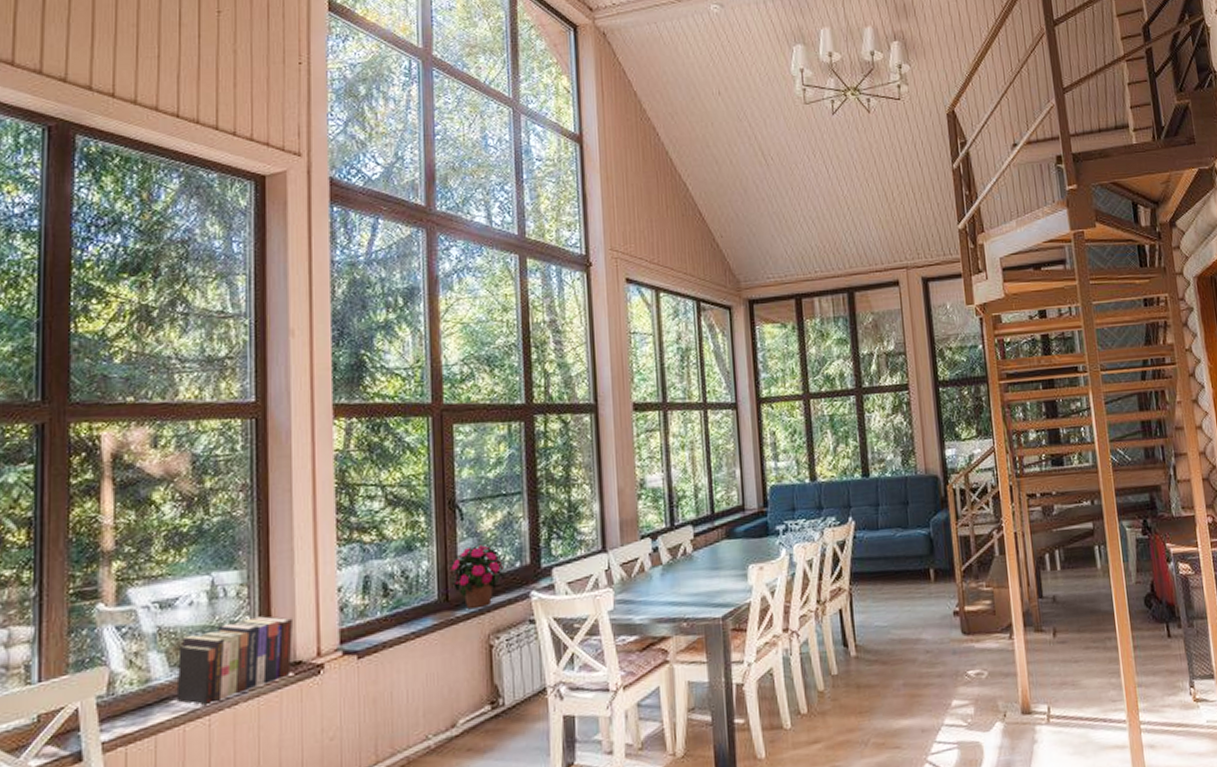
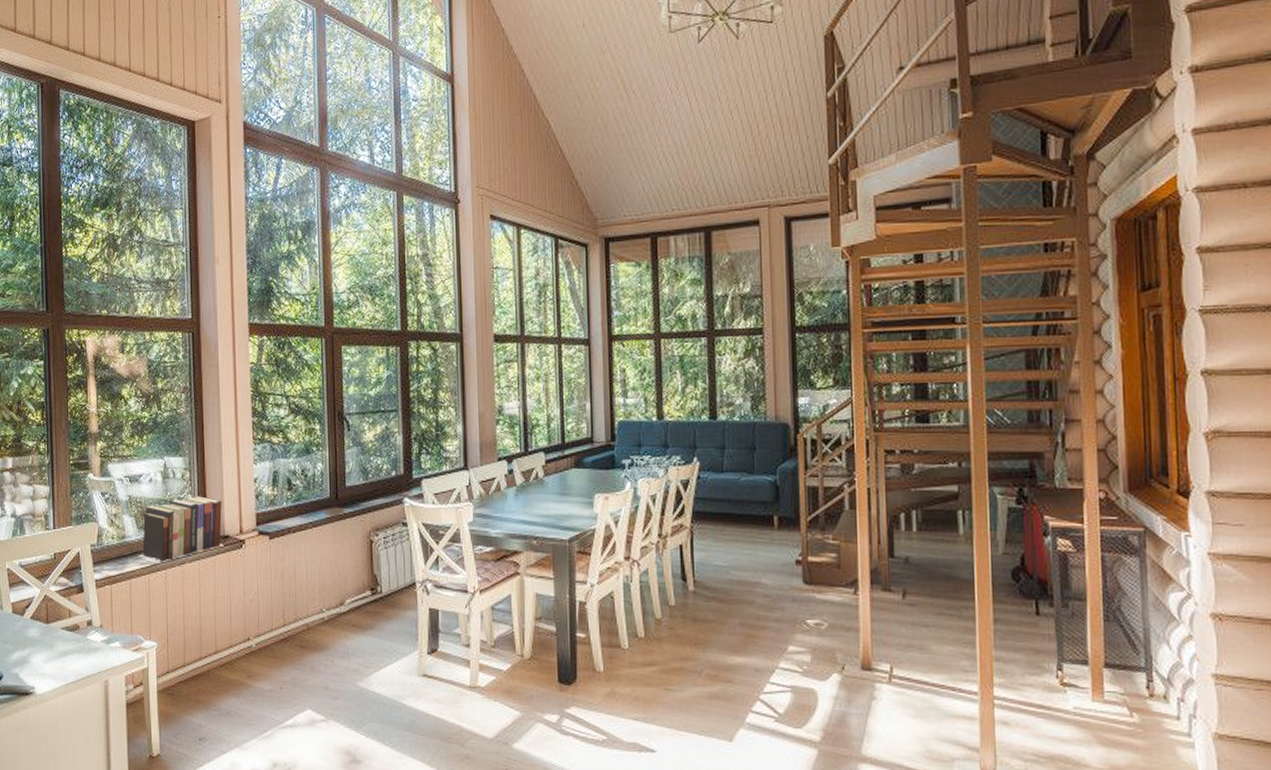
potted flower: present [451,545,505,610] -> none [340,454,383,509]

